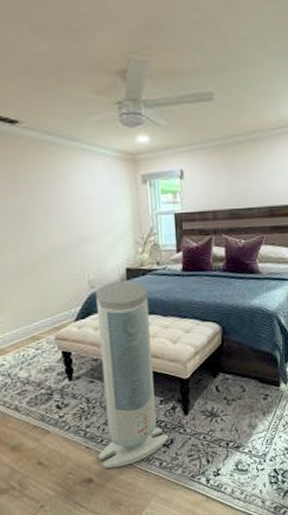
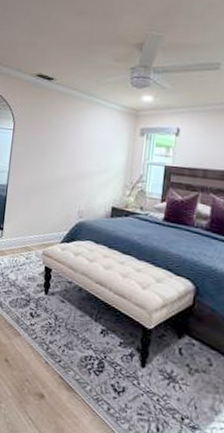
air purifier: present [96,280,169,469] -> none [54,216,127,397]

